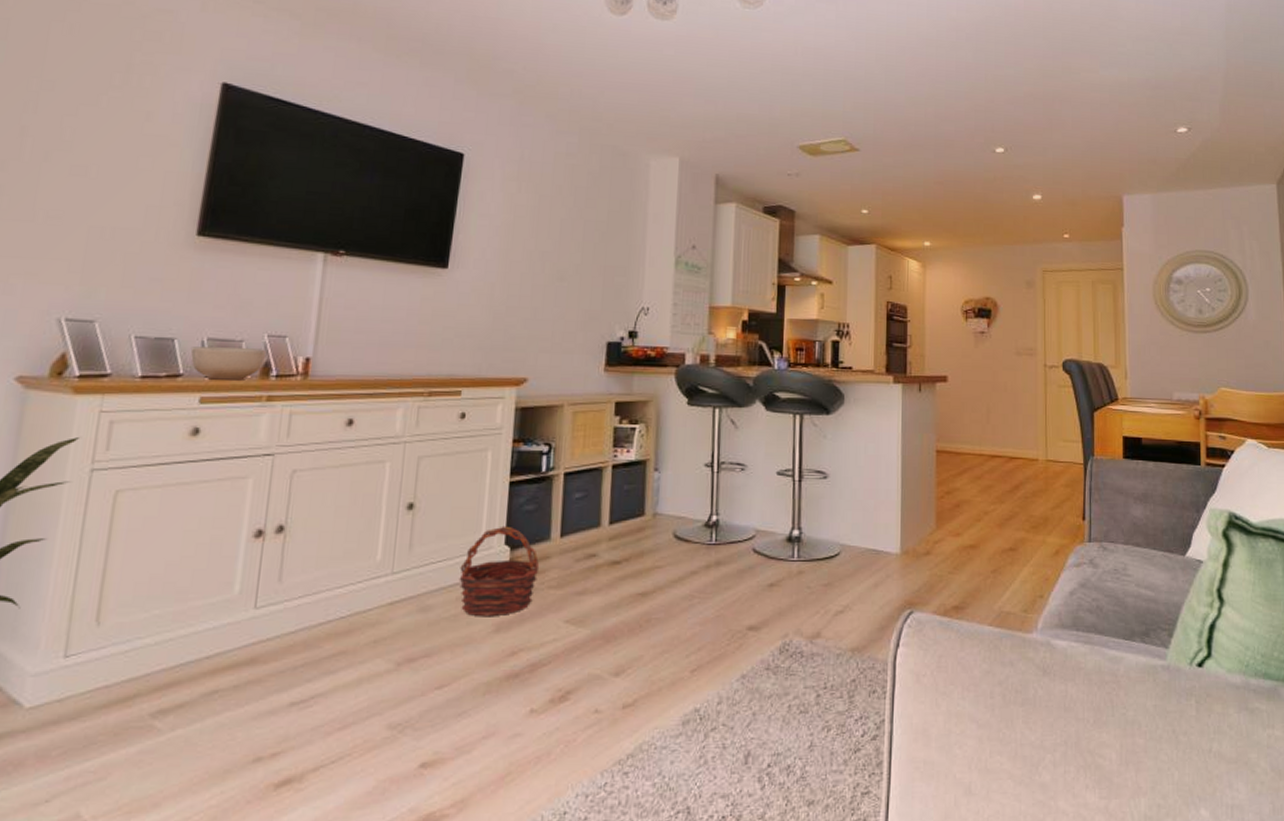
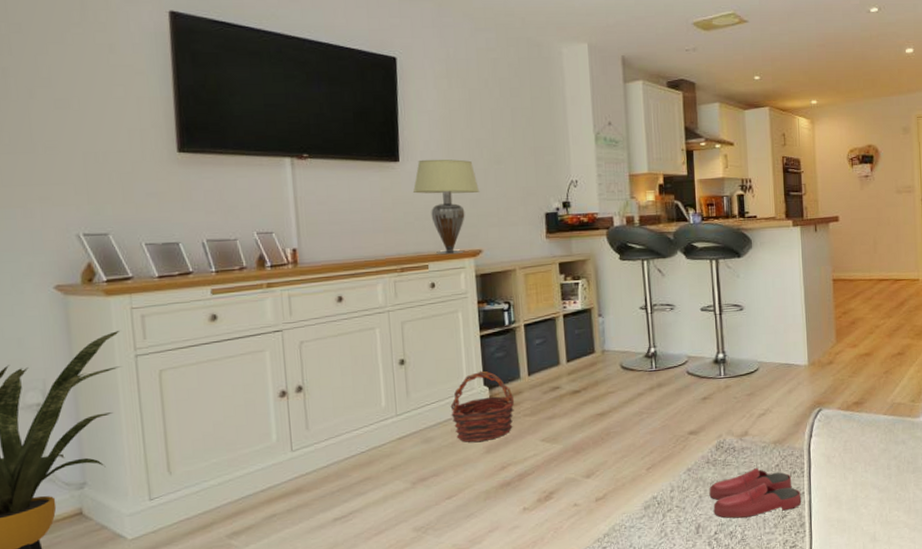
bowl: present [190,346,267,381] -> none [194,245,259,274]
lampshade: none [459,268,535,381] -> present [413,159,479,255]
slippers: none [765,681,881,748] -> present [709,467,802,518]

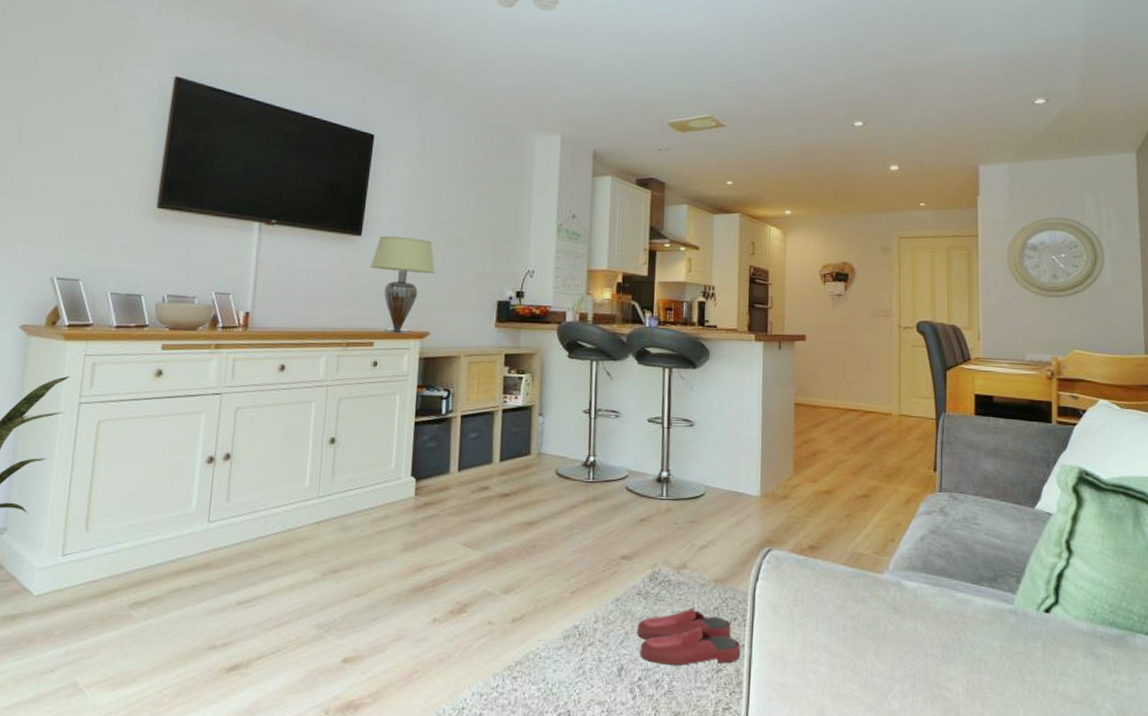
bowl: none [194,245,259,274] -> present [154,301,215,331]
basket: present [450,370,515,443] -> none [373,460,441,538]

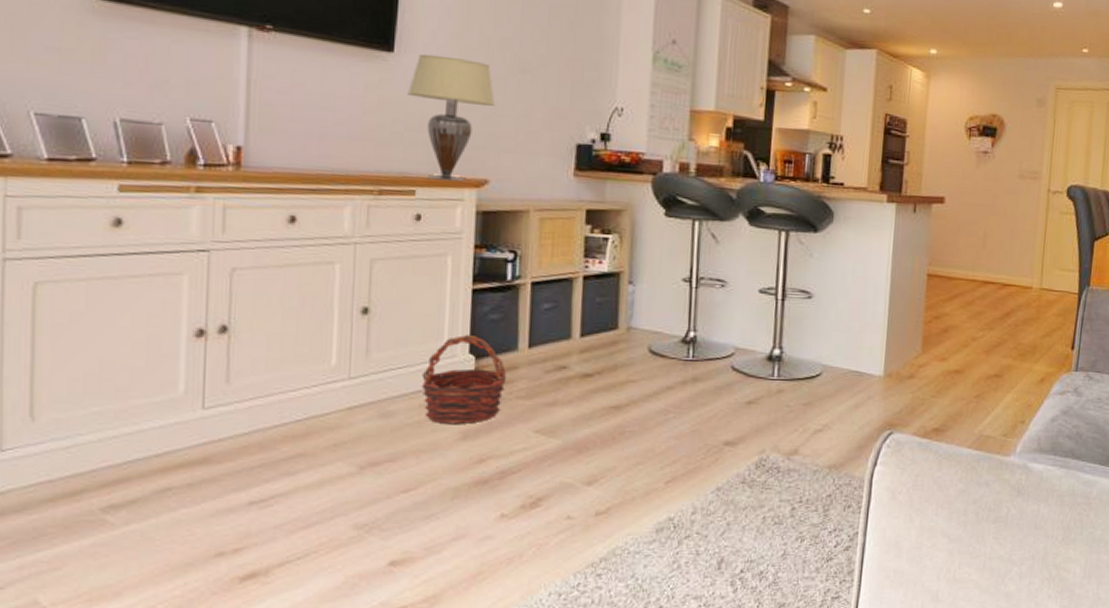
bowl: present [154,301,215,331] -> none [101,128,191,168]
basket: none [373,460,441,538] -> present [421,334,507,425]
slippers: present [637,607,741,665] -> none [740,495,854,555]

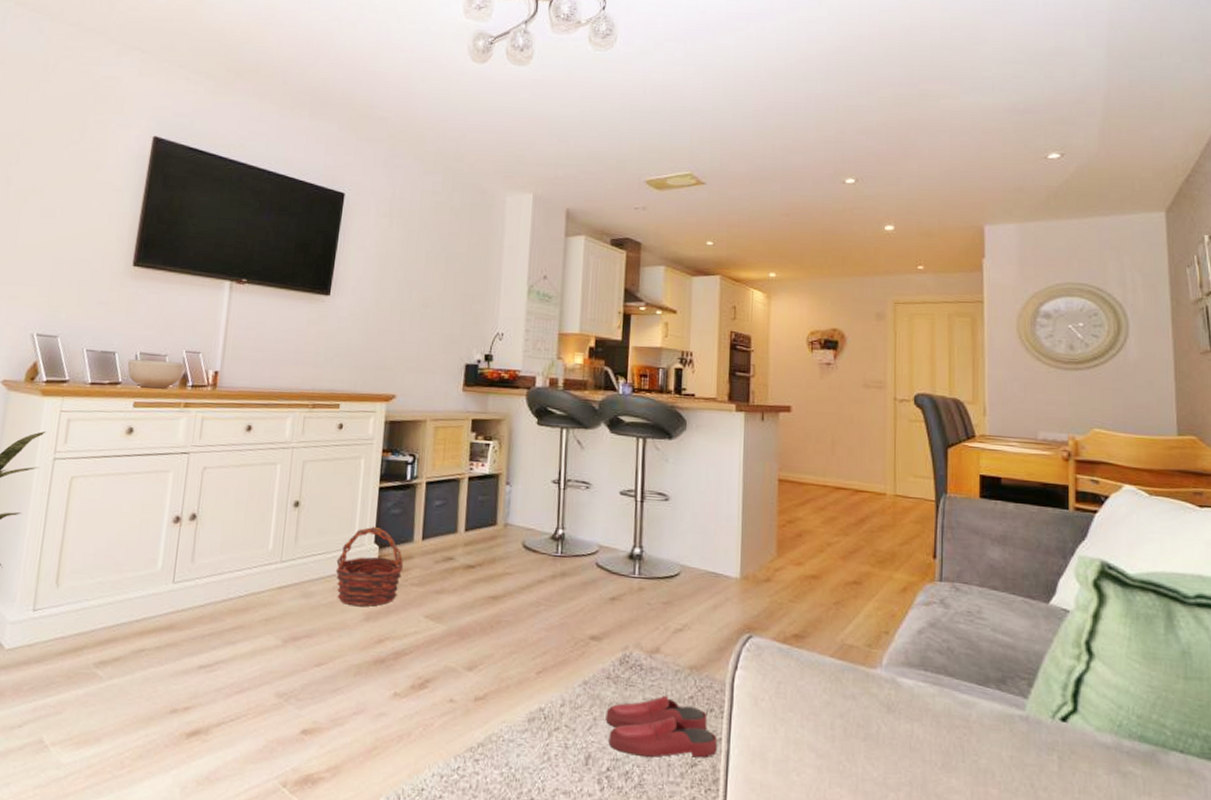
bowl: none [101,128,191,168] -> present [127,359,185,389]
lampshade: present [408,54,494,182] -> none [338,295,403,397]
slippers: none [740,495,854,555] -> present [605,695,718,758]

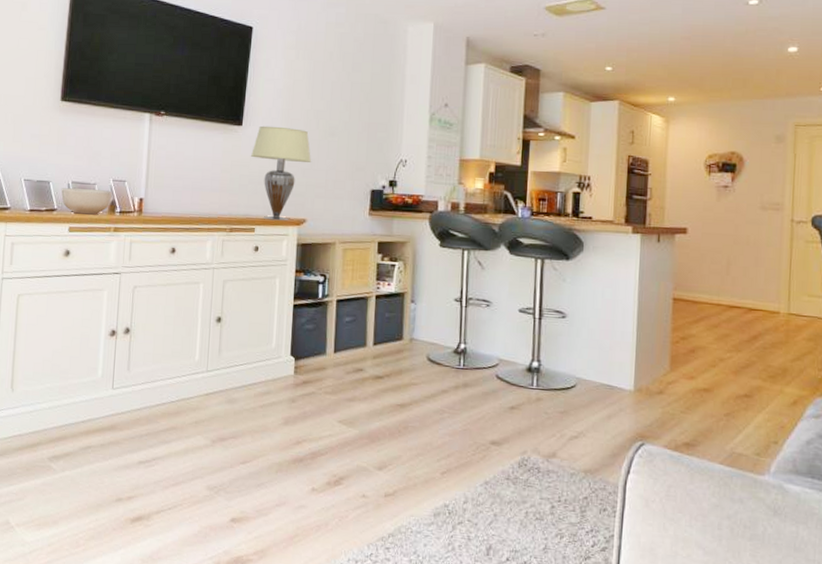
basket: present [335,526,404,607] -> none [256,340,318,412]
lampshade: none [338,295,403,397] -> present [251,125,311,221]
slippers: present [605,695,718,758] -> none [505,495,610,552]

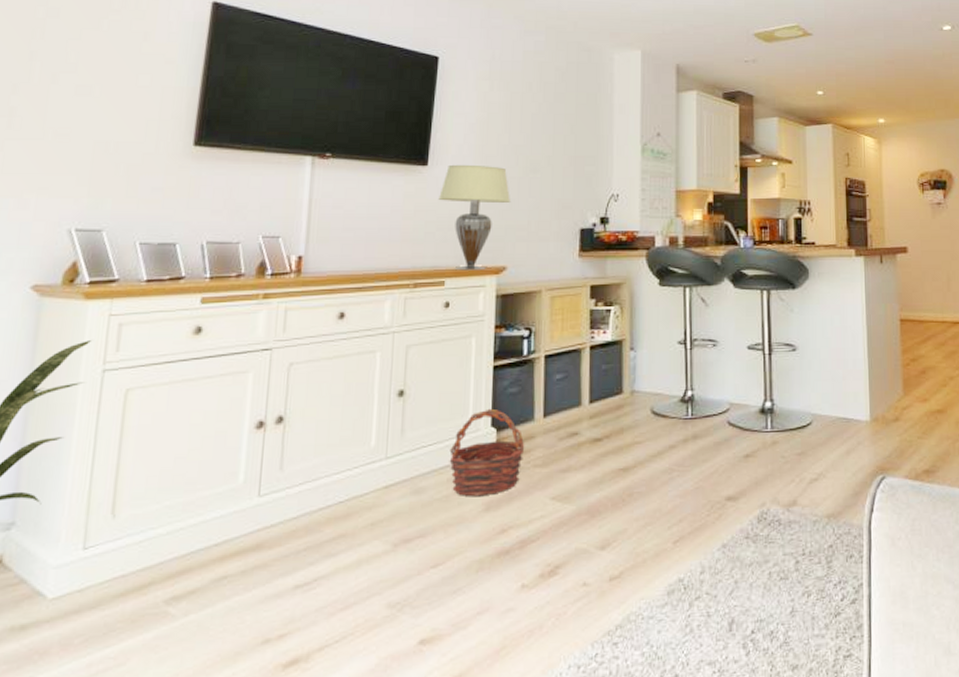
bowl: present [61,187,113,215] -> none [191,248,262,281]
basket: none [256,340,318,412] -> present [449,408,525,497]

